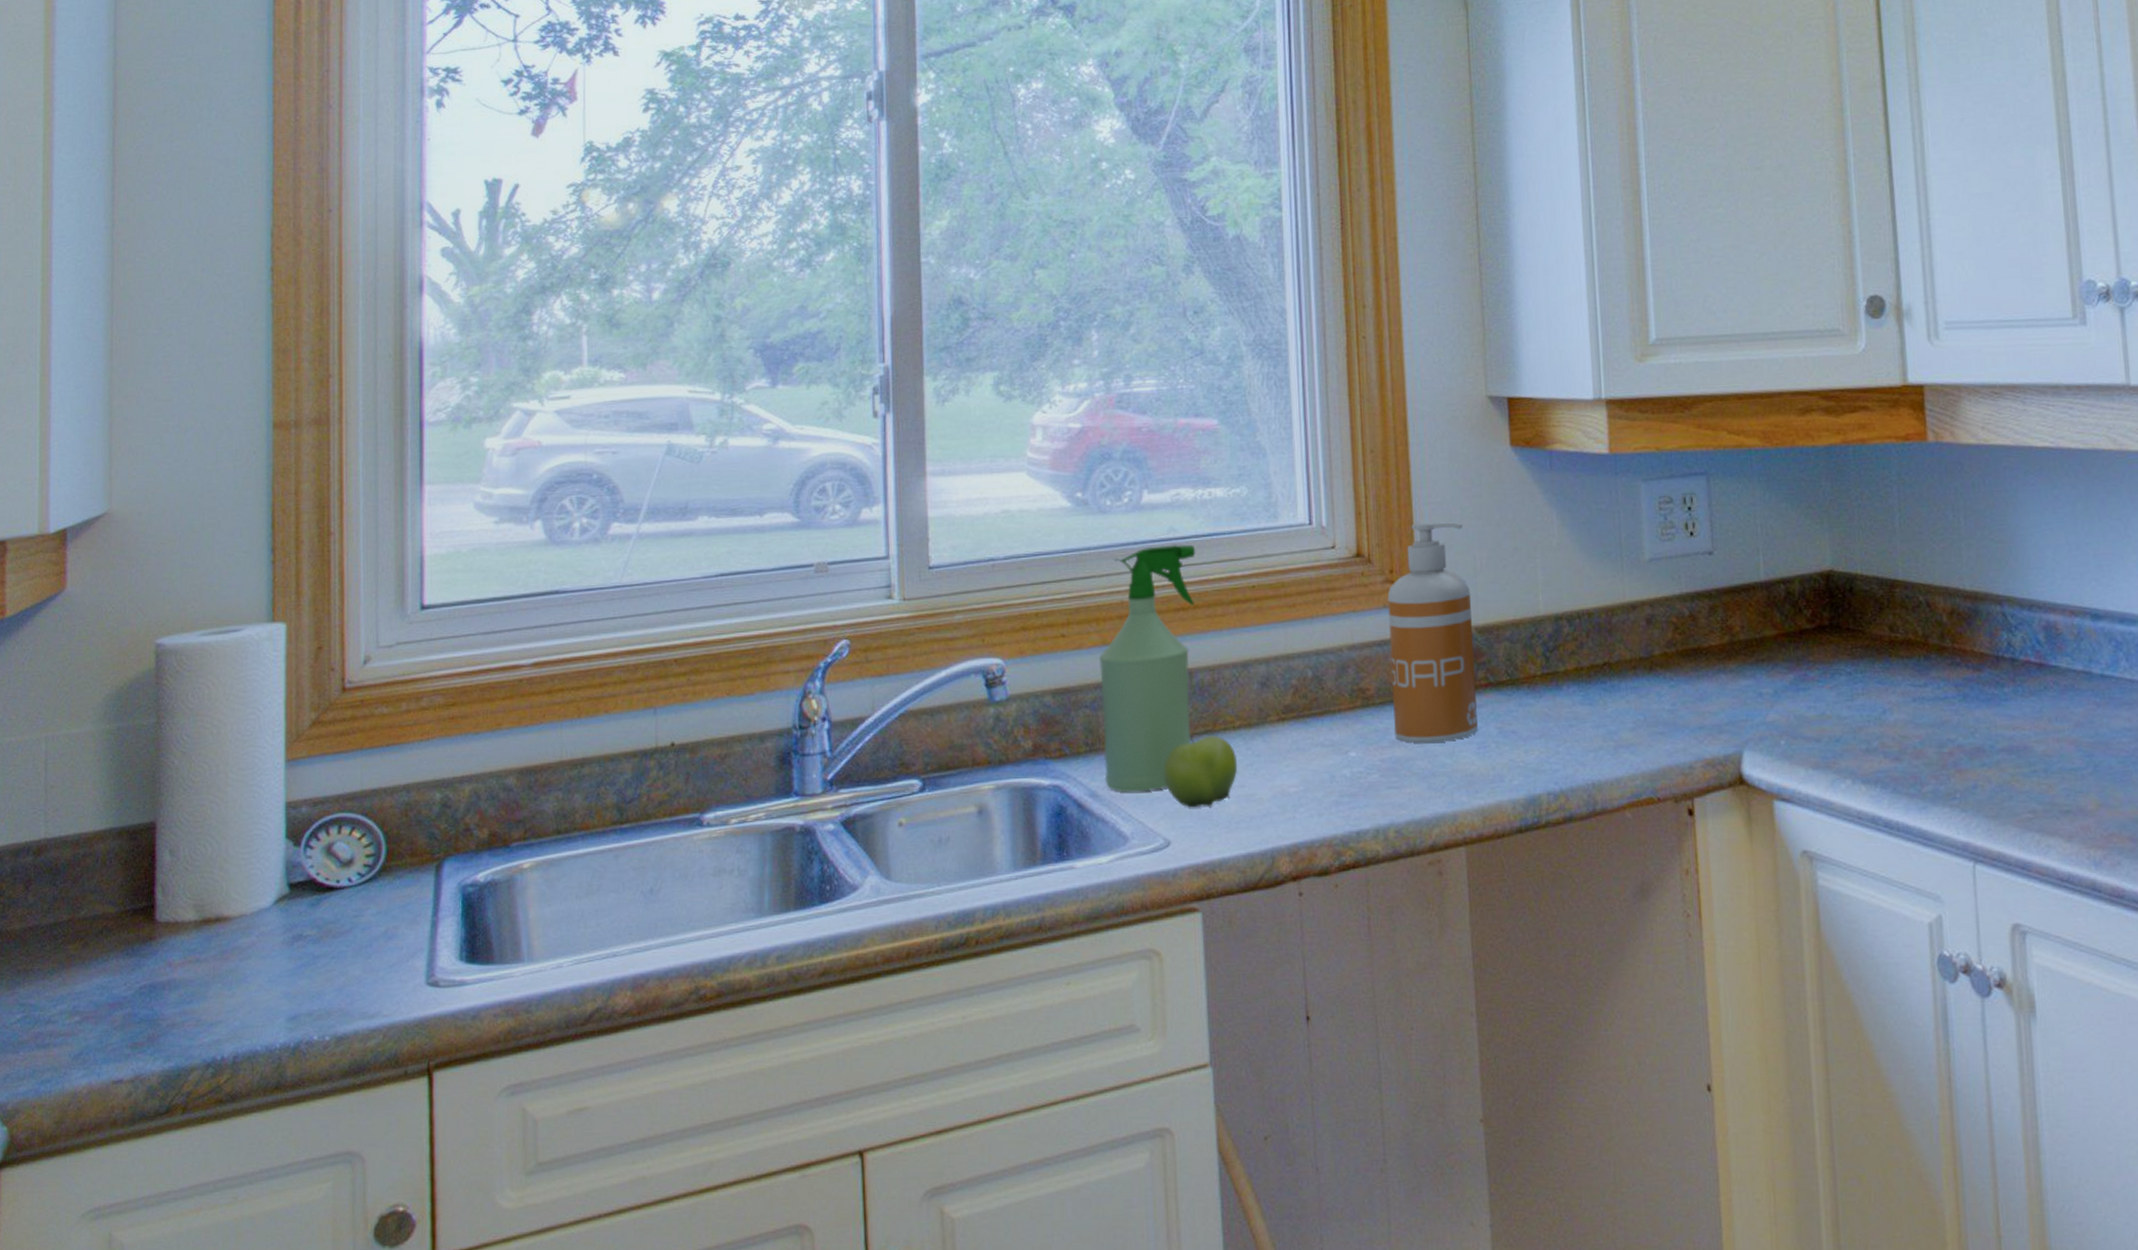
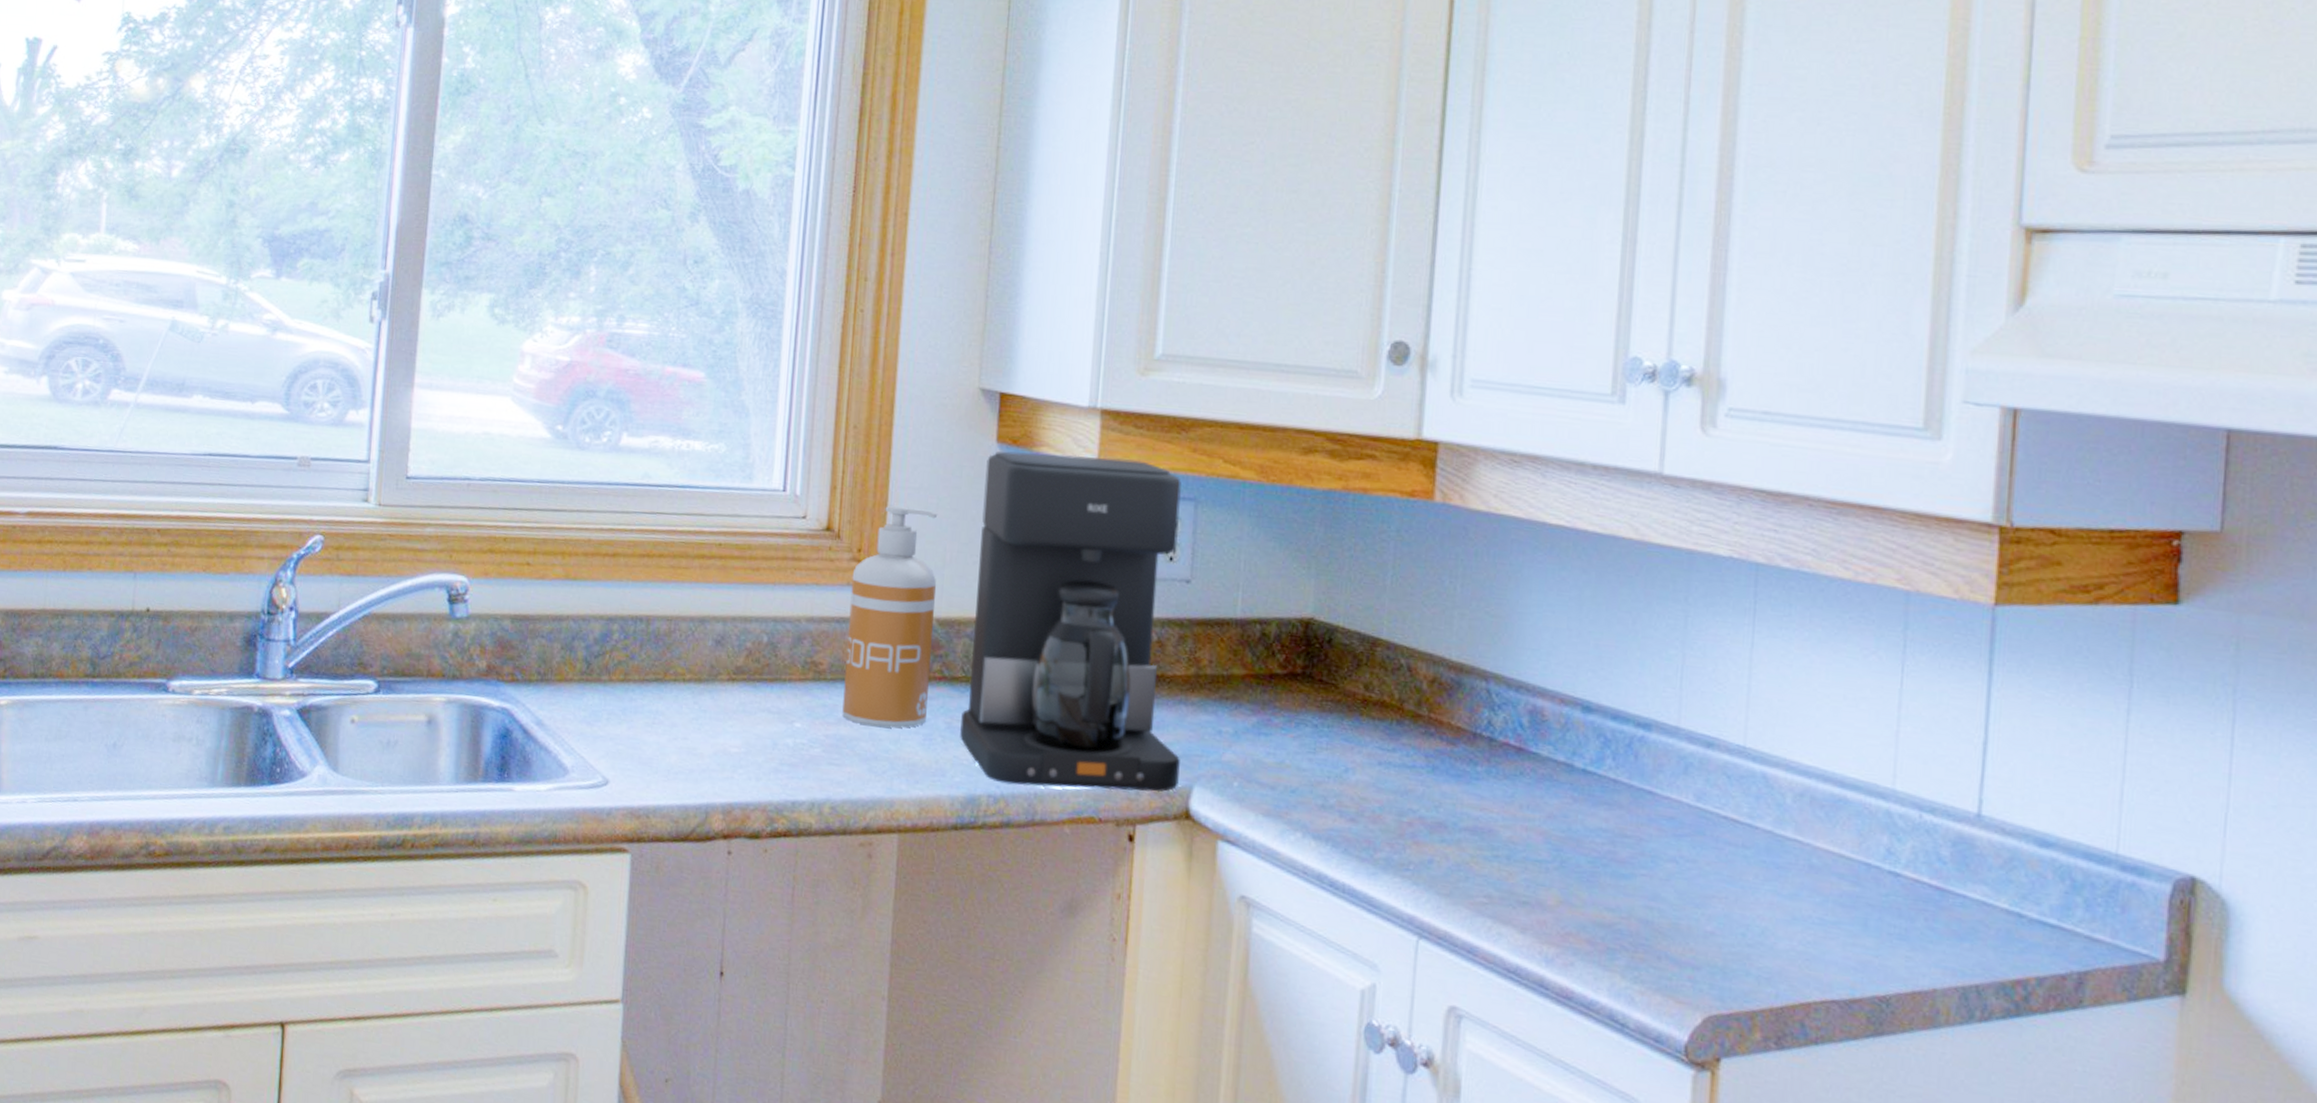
spray bottle: present [1099,544,1196,793] -> none [552,489,668,729]
fruit: present [1164,735,1238,808] -> none [610,680,684,753]
coffee maker: none [1503,443,1729,779] -> present [960,451,1181,793]

